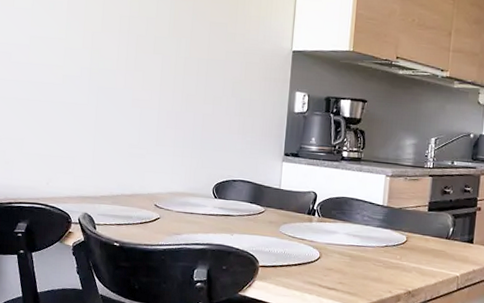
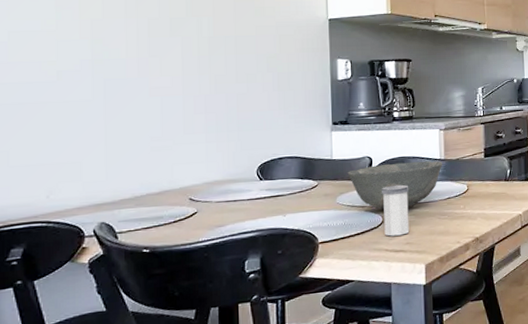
bowl: none [292,201,385,248] -> present [347,160,443,209]
salt shaker: none [320,223,349,274] -> present [382,184,410,236]

